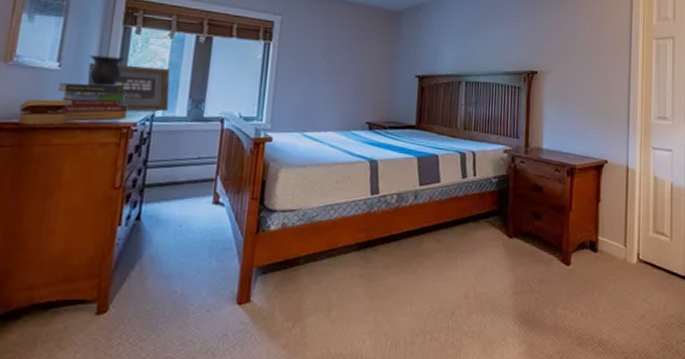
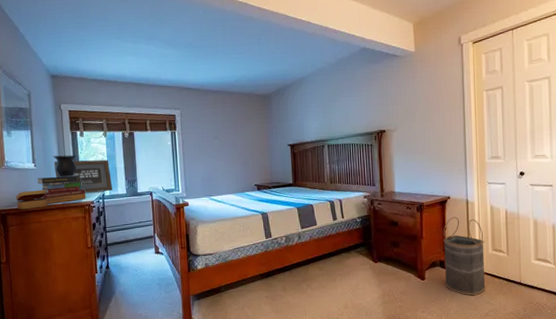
basket: none [594,186,644,290] -> present [443,216,486,296]

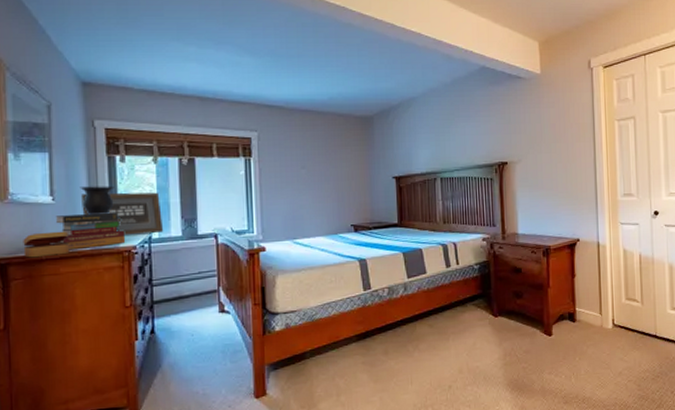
basket: present [443,216,486,296] -> none [572,261,619,353]

